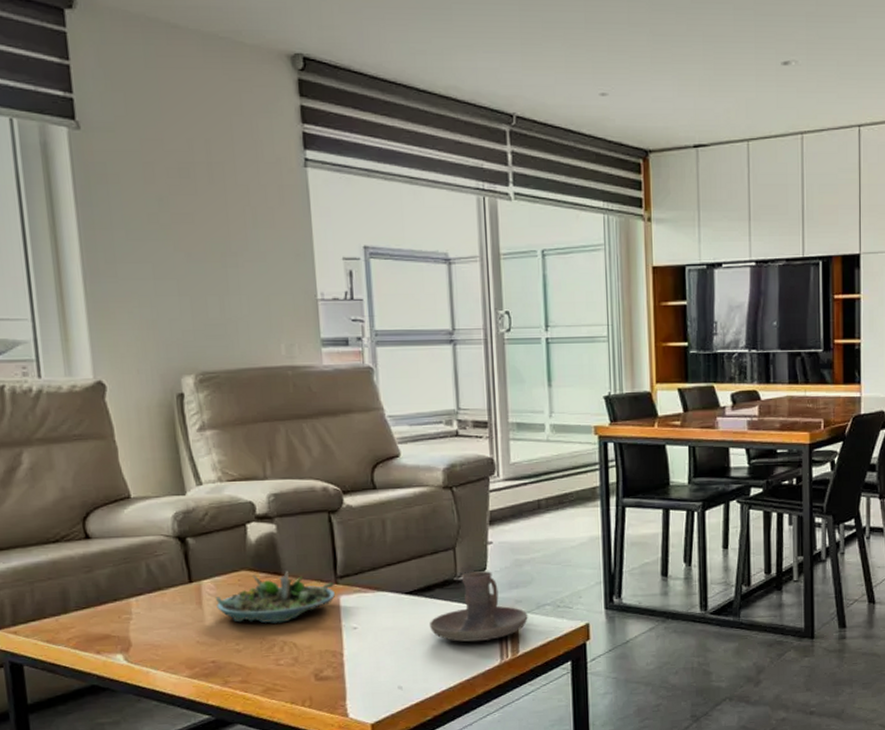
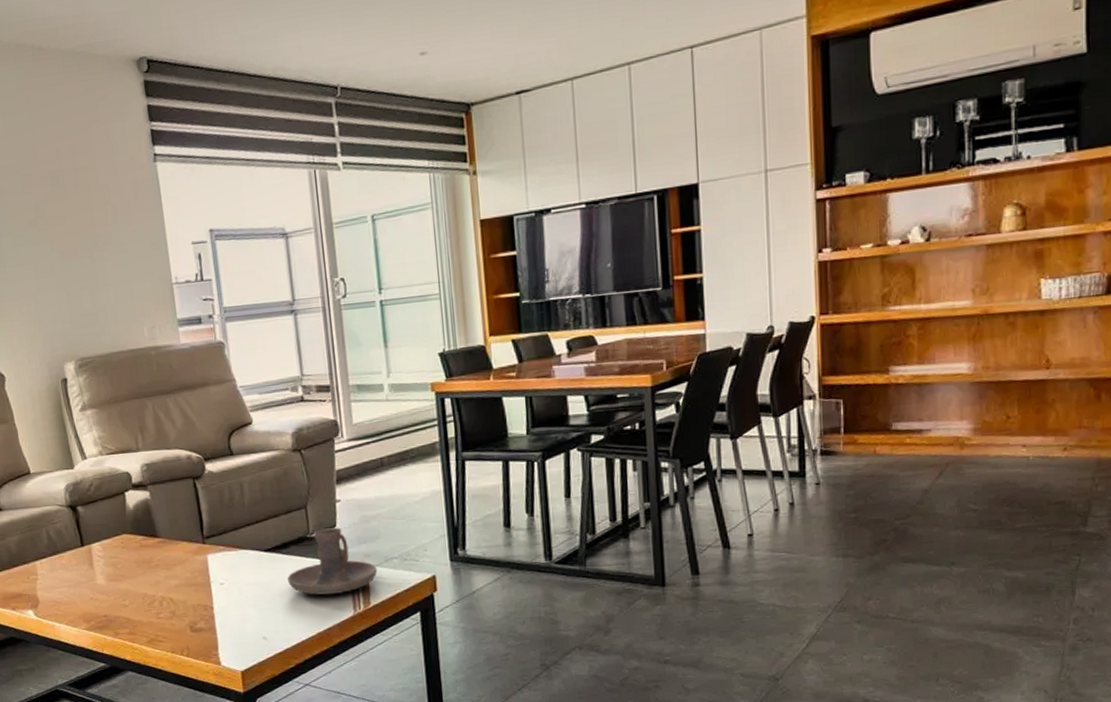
succulent planter: present [216,570,335,624] -> none [104,533,203,581]

